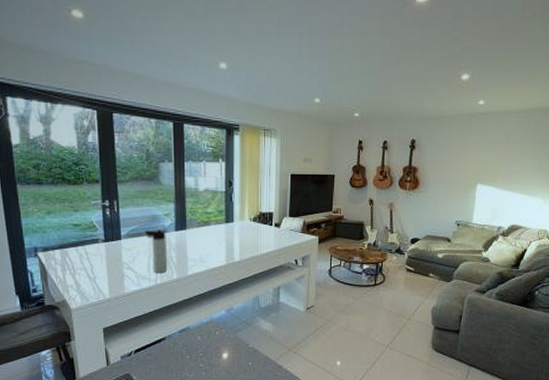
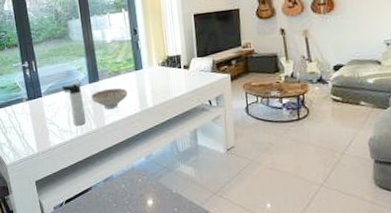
decorative bowl: none [176,238,215,259] -> present [91,88,128,109]

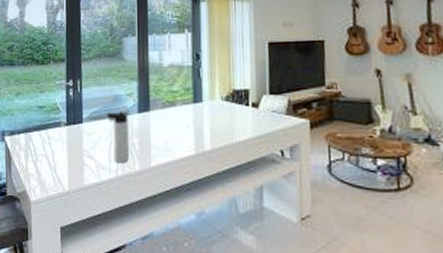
decorative bowl: present [91,88,128,109] -> none [139,121,181,147]

